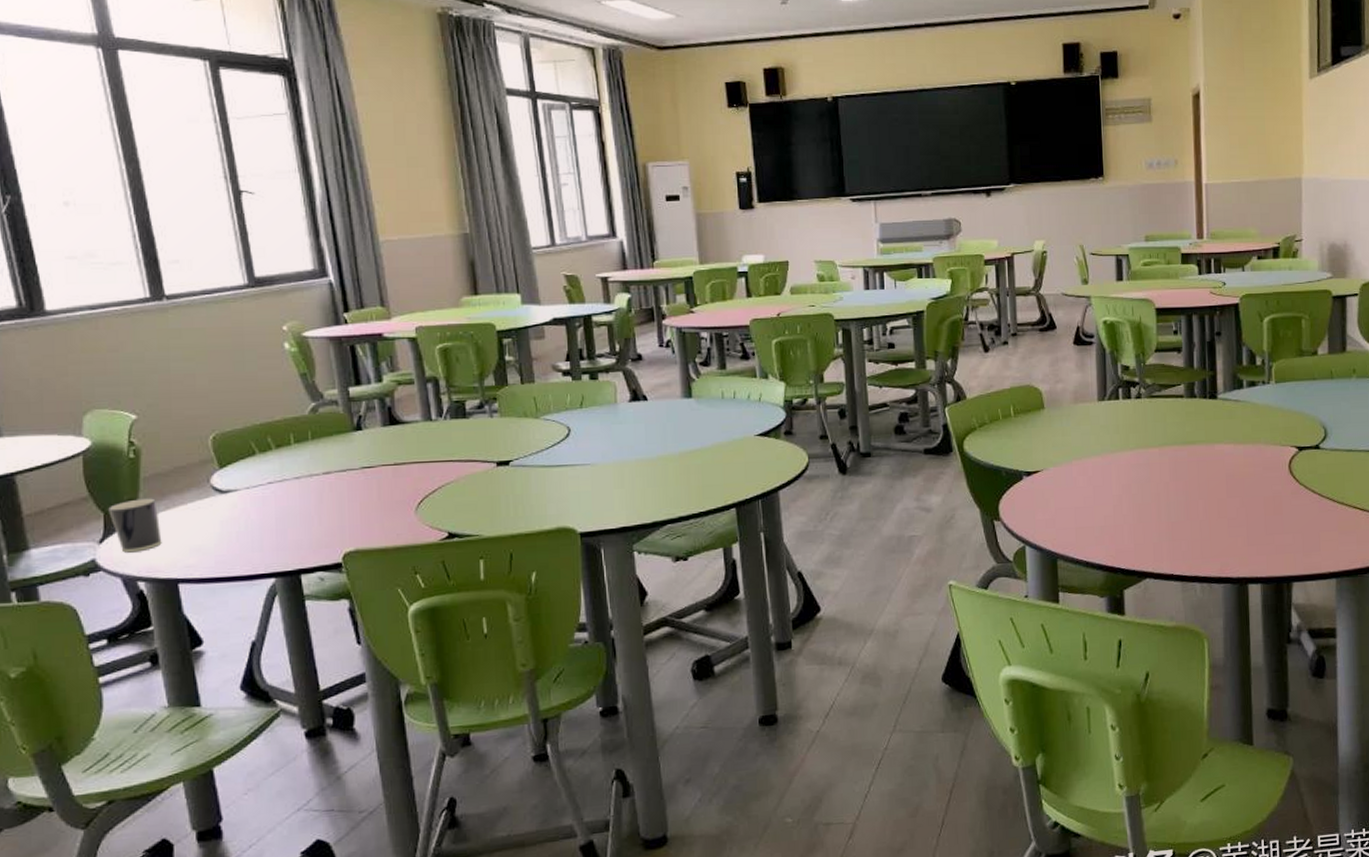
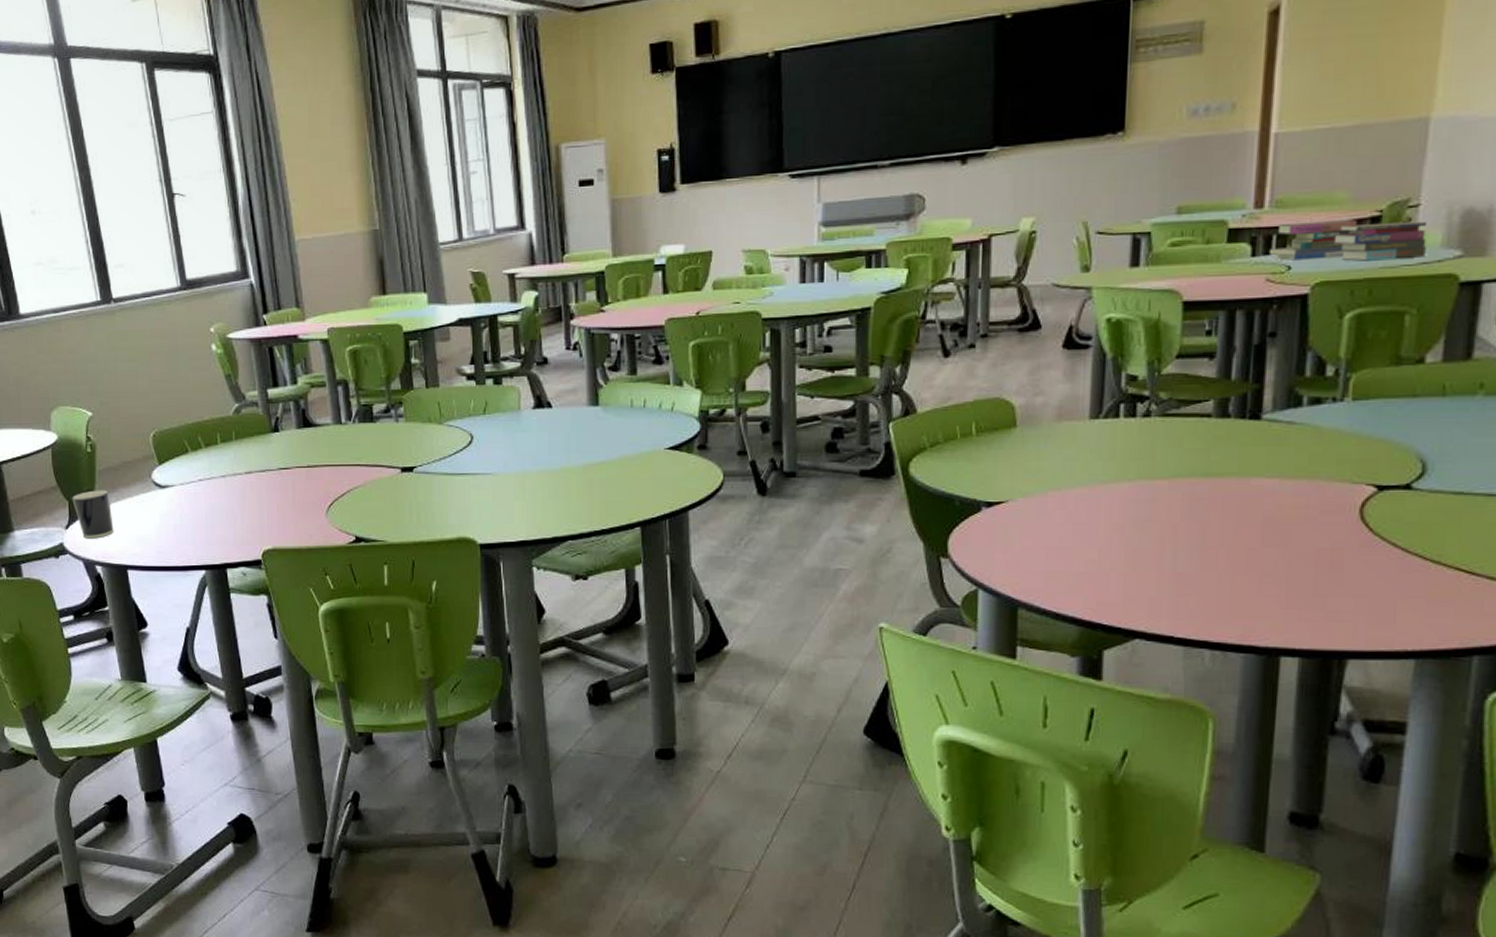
books: none [1211,248,1264,278] -> present [1270,219,1356,261]
books: none [1251,251,1310,280] -> present [1333,221,1428,262]

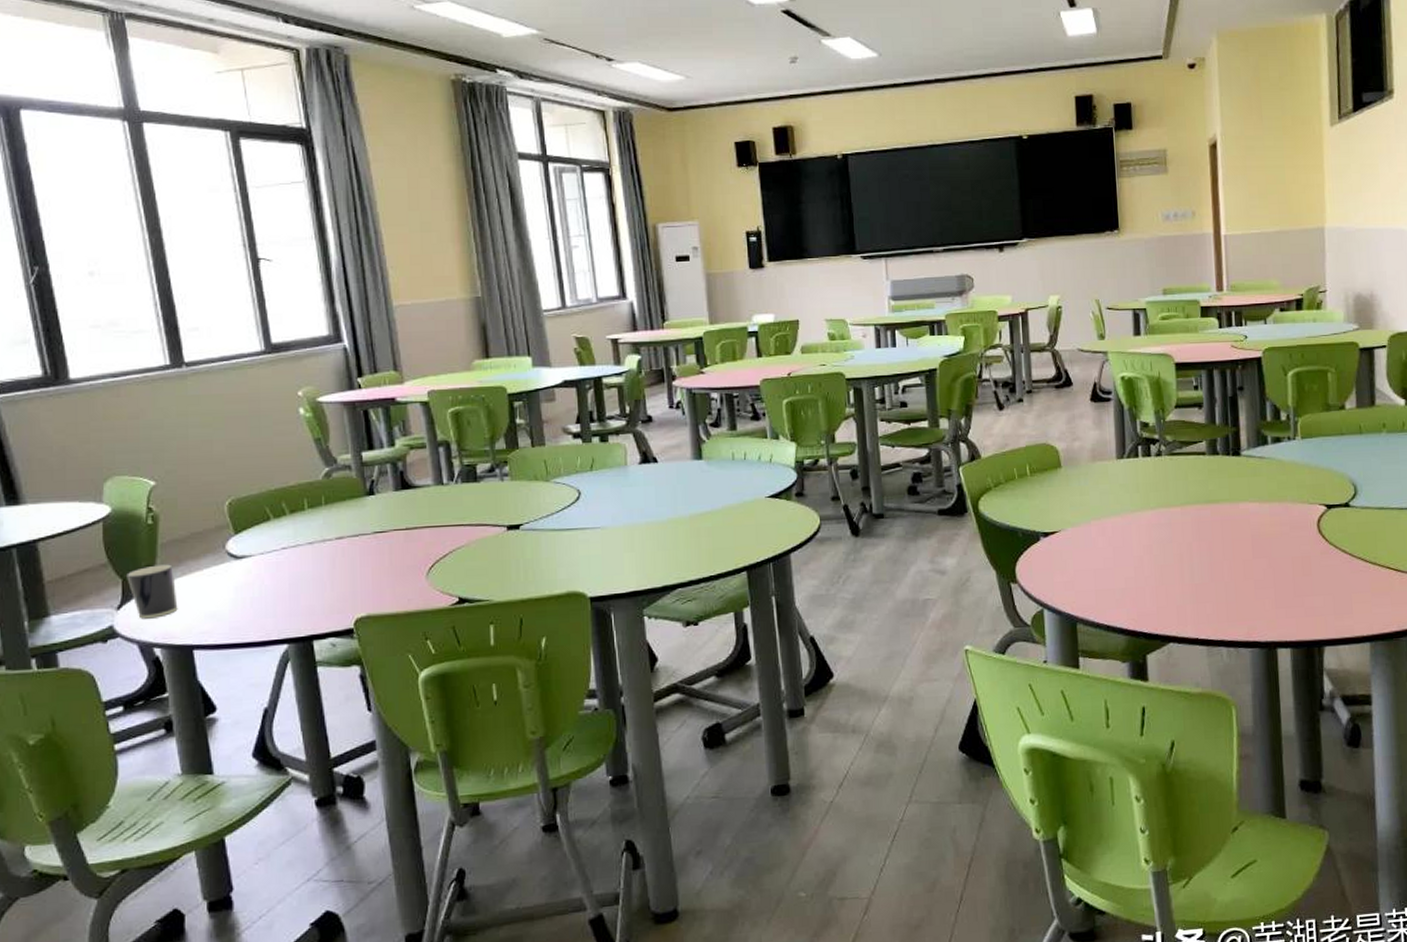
books: present [1270,219,1356,261] -> none [1231,300,1287,332]
books: present [1333,221,1428,262] -> none [1273,302,1335,332]

